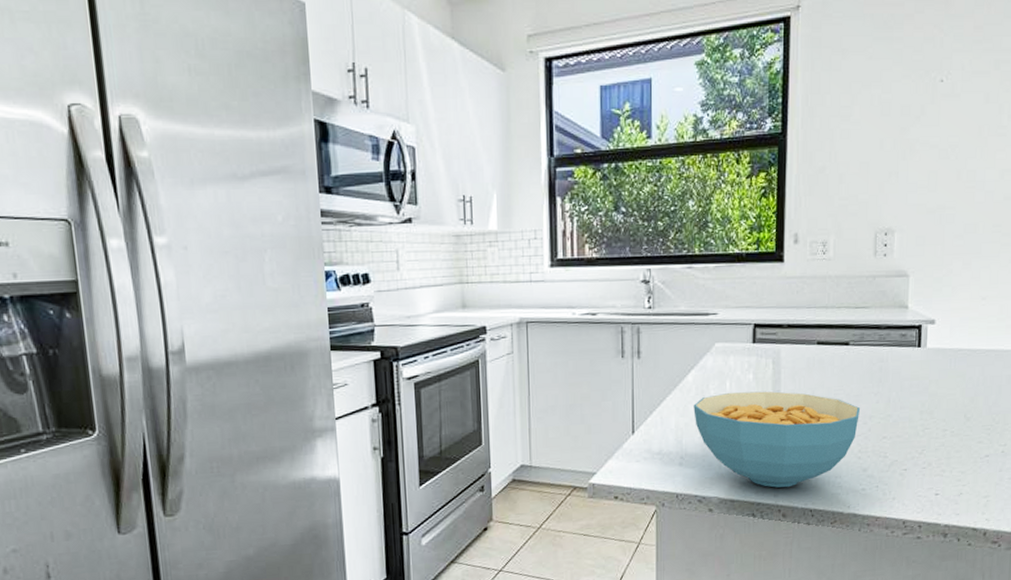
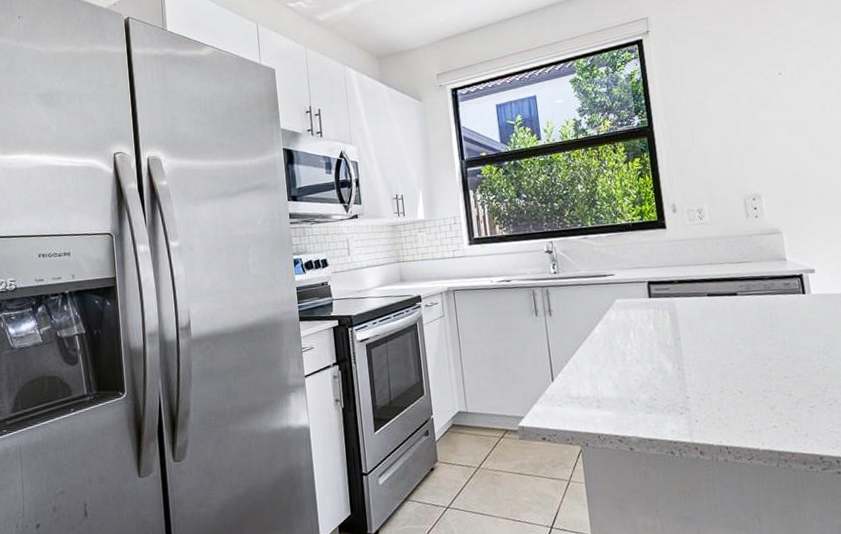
cereal bowl: present [693,391,861,488] -> none [603,339,759,427]

